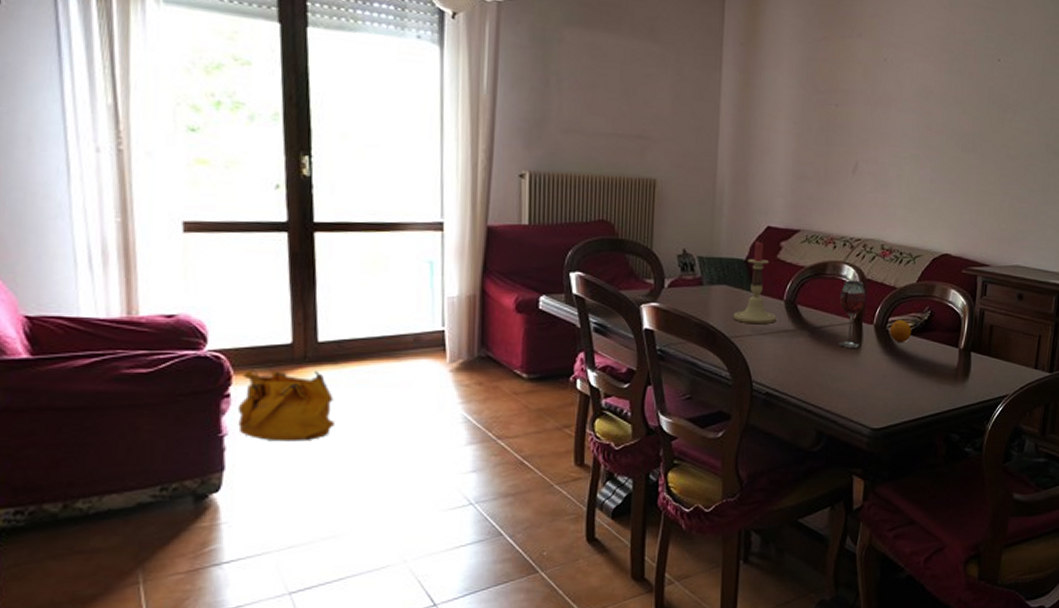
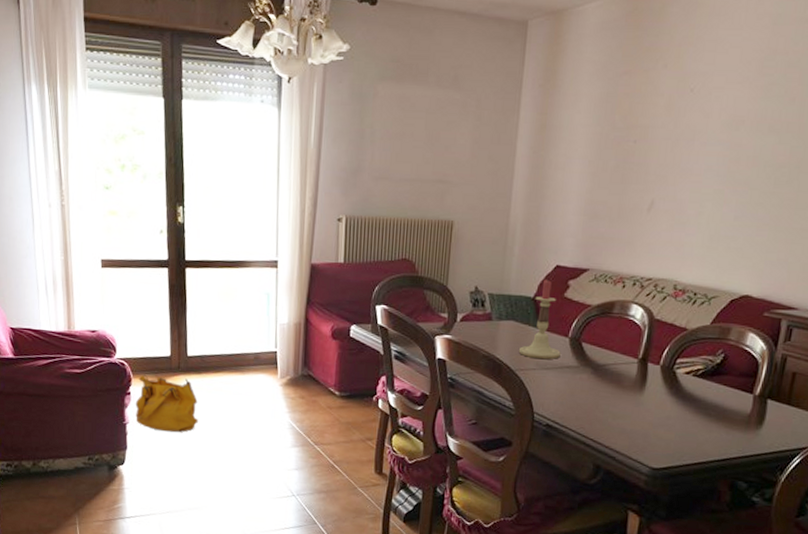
wineglass: present [839,280,866,348] -> none [622,320,654,388]
fruit: present [890,320,912,343] -> none [677,362,702,386]

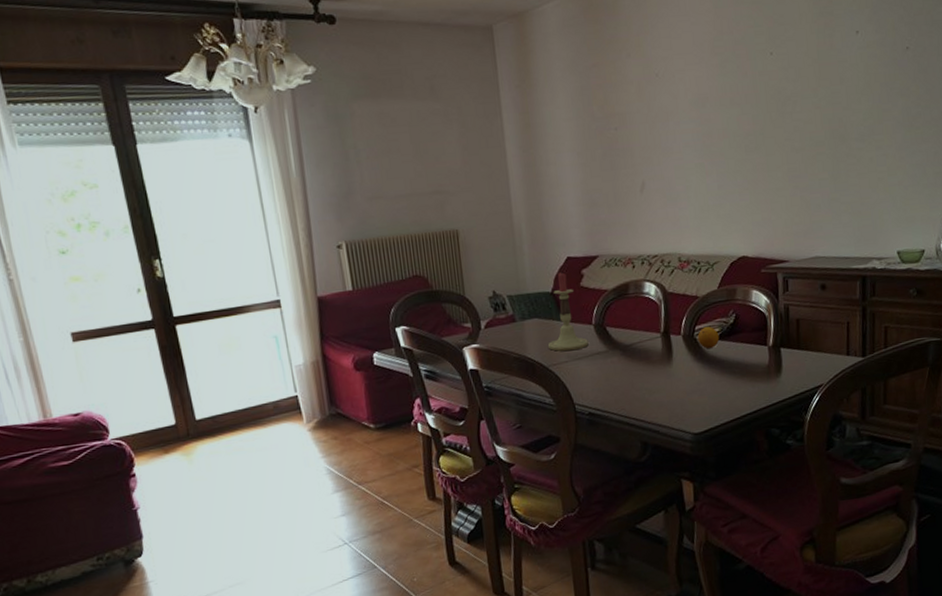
handbag: present [135,375,198,432] -> none [141,445,222,509]
fruit: none [677,362,702,386] -> present [697,327,720,349]

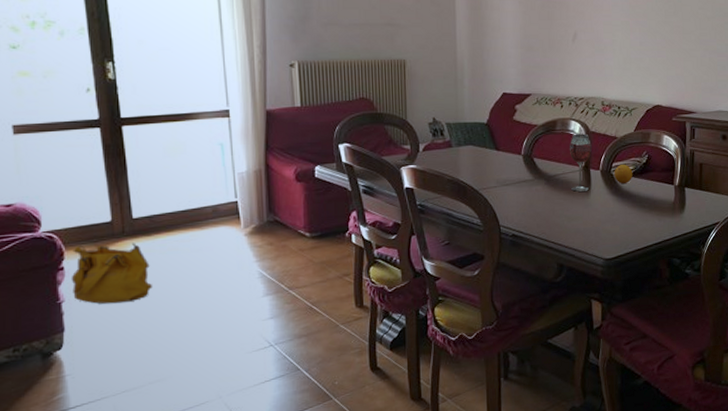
handbag: none [141,445,222,509] -> present [71,243,152,304]
candlestick: present [547,272,589,352] -> none [479,106,517,178]
wineglass: none [645,295,671,361] -> present [570,133,592,192]

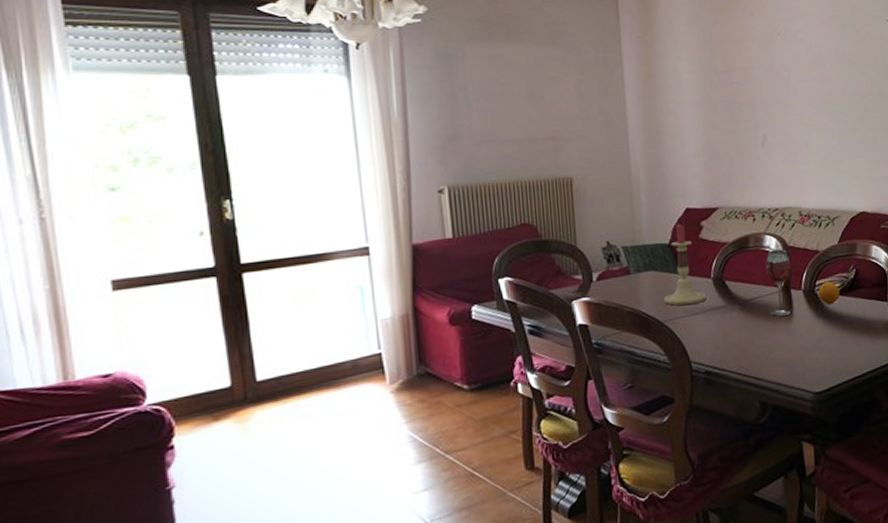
handbag: present [71,243,152,304] -> none [182,410,281,487]
candlestick: none [479,106,517,178] -> present [663,224,707,306]

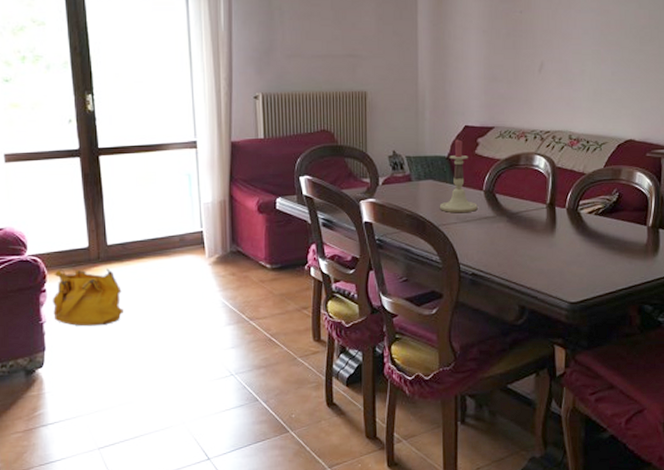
handbag: none [182,410,281,487] -> present [52,268,123,326]
wineglass: present [765,249,791,317] -> none [534,169,558,230]
fruit: present [818,282,840,305] -> none [581,203,602,224]

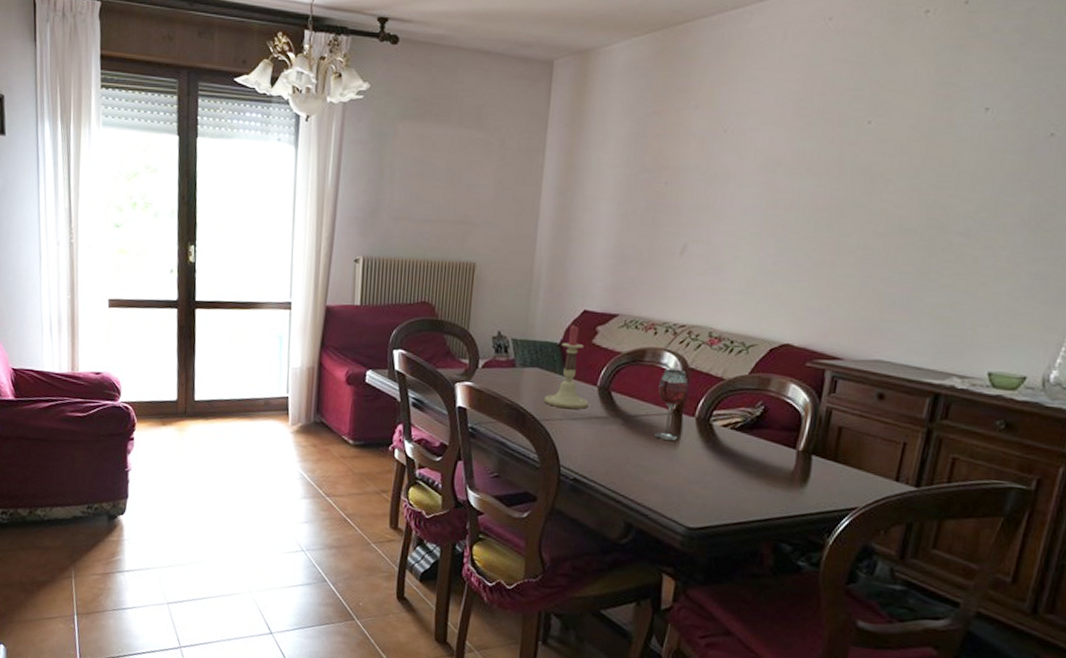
handbag: present [52,268,123,326] -> none [138,420,204,481]
wineglass: none [534,169,558,230] -> present [654,368,688,441]

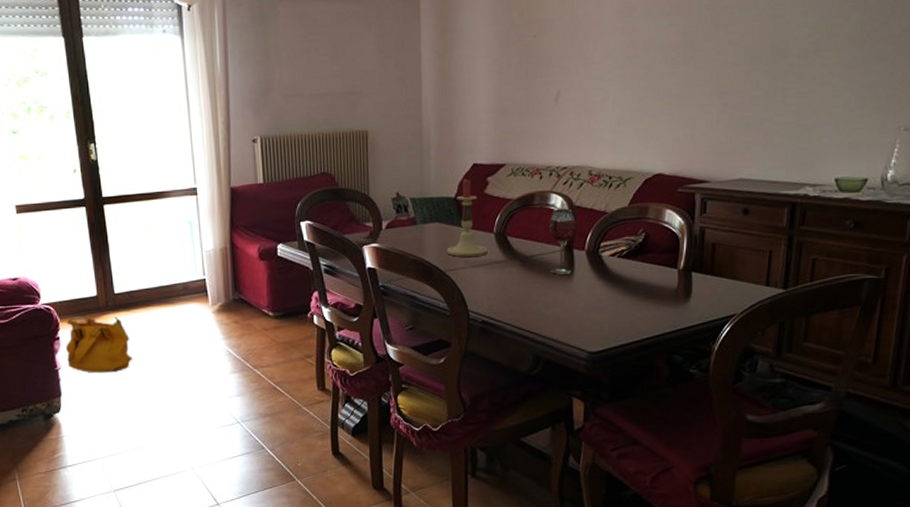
handbag: none [138,420,204,481] -> present [65,317,132,373]

